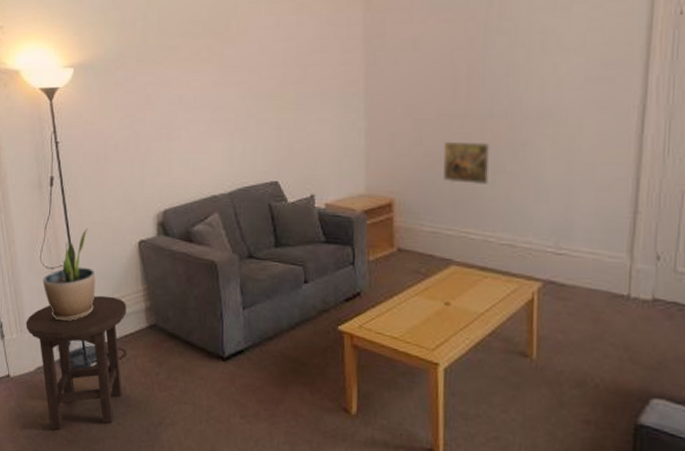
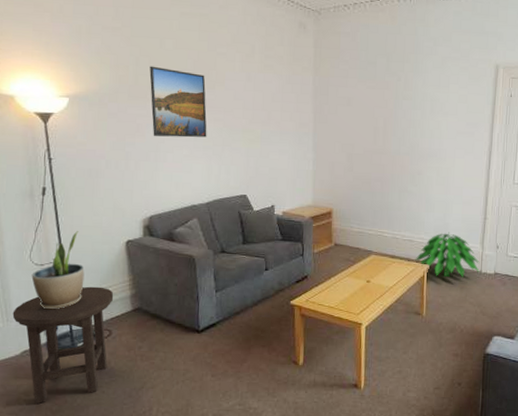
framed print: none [159,19,228,109] -> present [149,66,207,138]
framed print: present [442,141,491,184] -> none [366,169,398,199]
indoor plant: none [518,233,627,303] -> present [415,232,480,277]

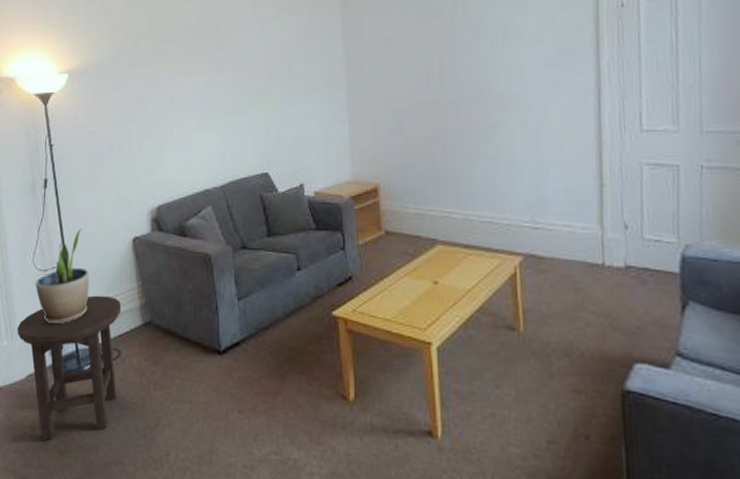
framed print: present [149,66,207,138] -> none [151,26,218,108]
indoor plant: present [415,232,480,277] -> none [500,207,601,274]

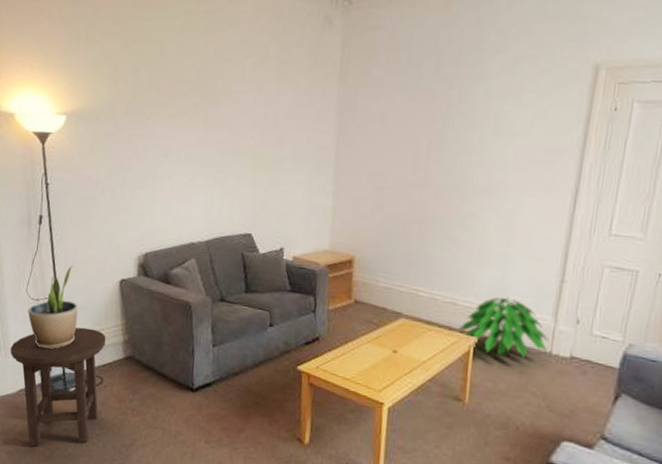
indoor plant: none [500,207,601,274] -> present [458,296,550,358]

